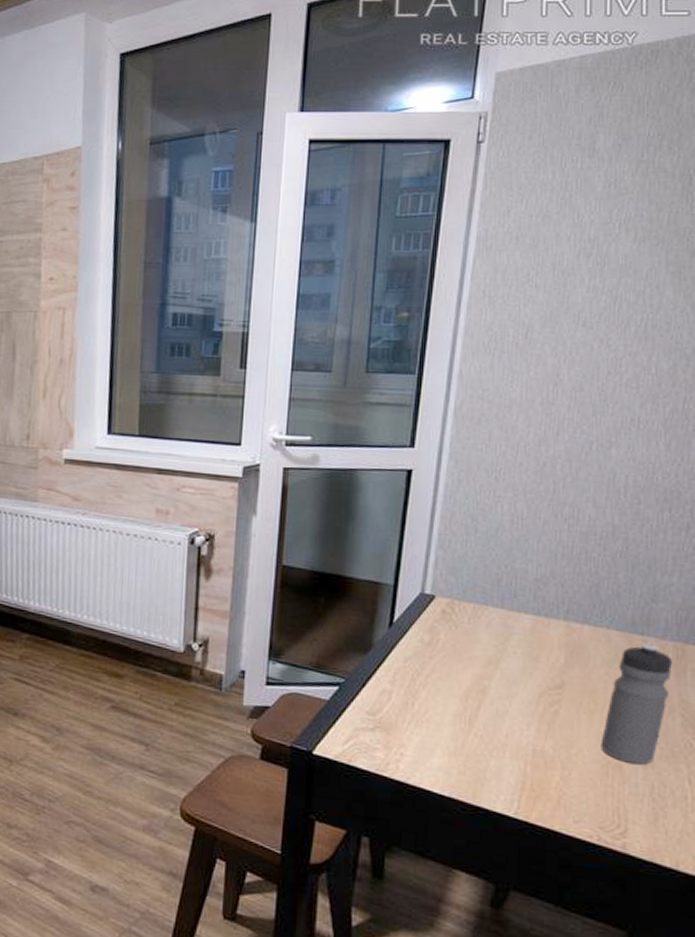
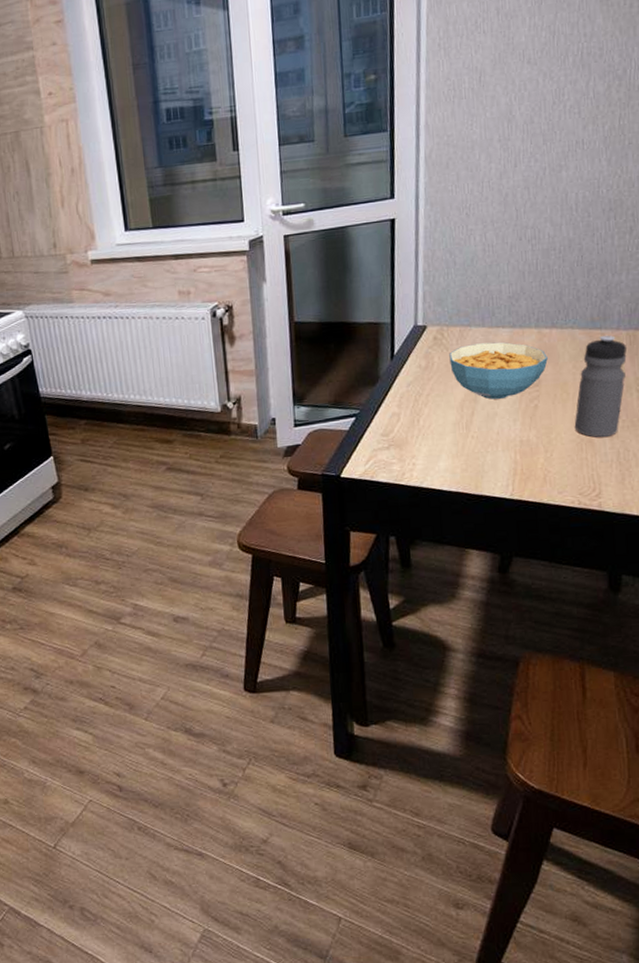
cereal bowl: none [458,626,575,696] -> present [449,342,548,400]

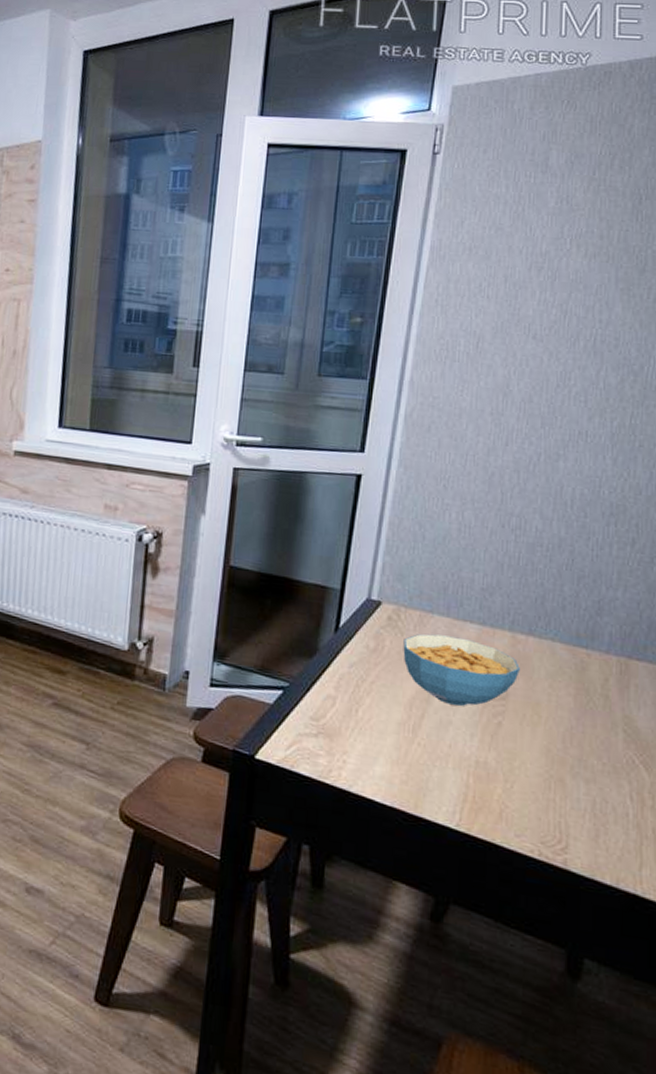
water bottle: present [574,335,628,437] -> none [543,656,617,780]

